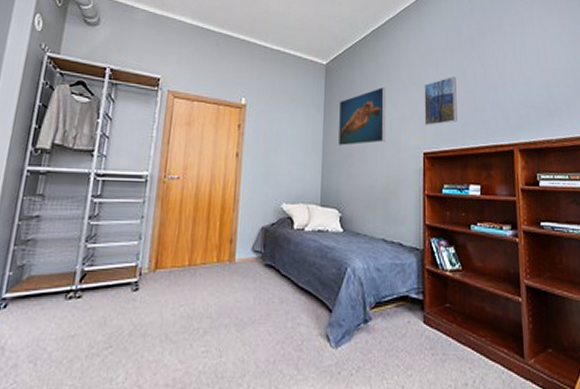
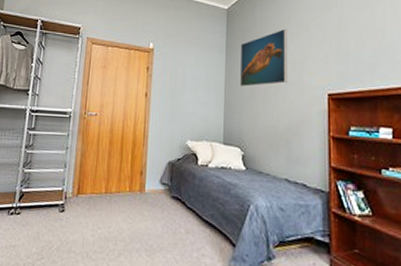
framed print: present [424,77,457,126] -> none [328,16,365,67]

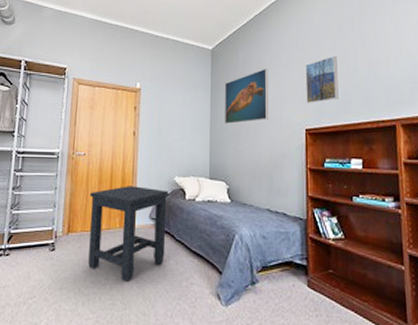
side table: none [97,148,180,250] -> present [88,186,169,283]
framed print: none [328,16,365,67] -> present [305,56,339,104]

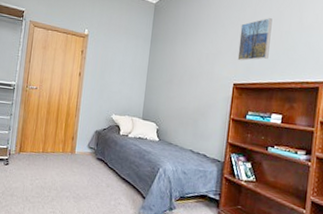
side table: present [88,186,169,283] -> none [35,118,106,197]
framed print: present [225,68,268,124] -> none [161,24,206,73]

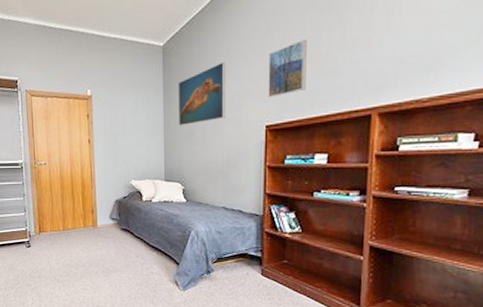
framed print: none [161,24,206,73] -> present [179,61,225,125]

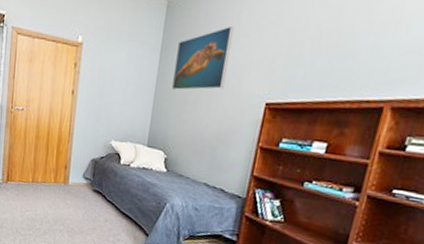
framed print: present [268,40,307,98] -> none [274,14,329,74]

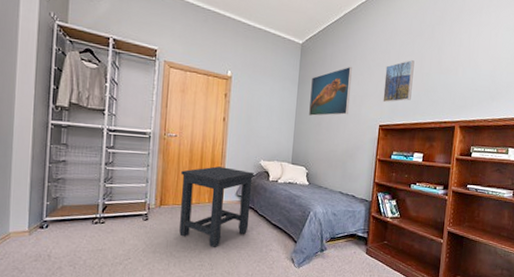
side table: none [25,144,104,231] -> present [179,166,254,248]
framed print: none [274,14,329,74] -> present [383,60,415,103]

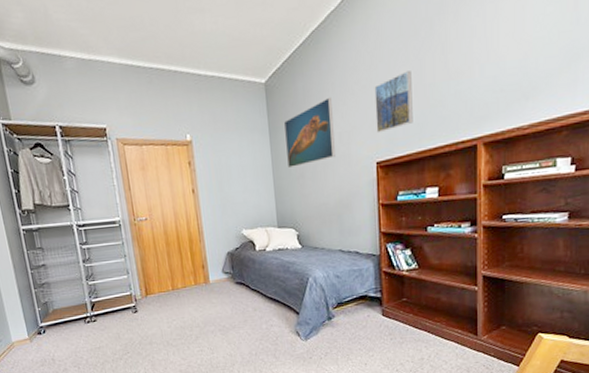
side table: present [179,166,254,248] -> none [160,243,243,332]

